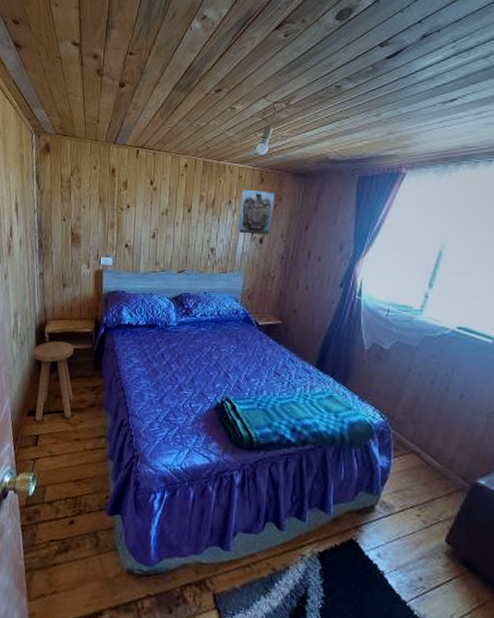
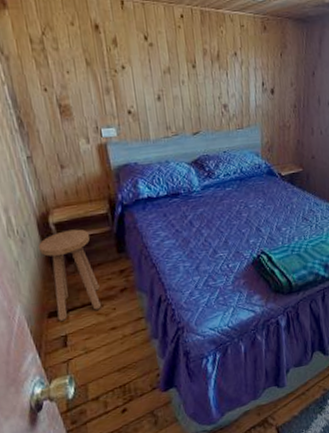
wall sculpture: present [238,189,275,234] -> none [246,38,281,86]

